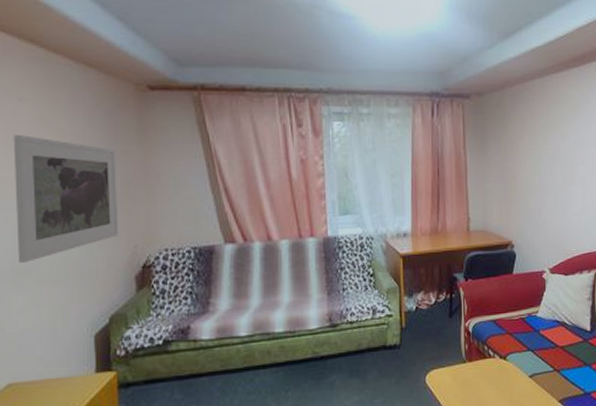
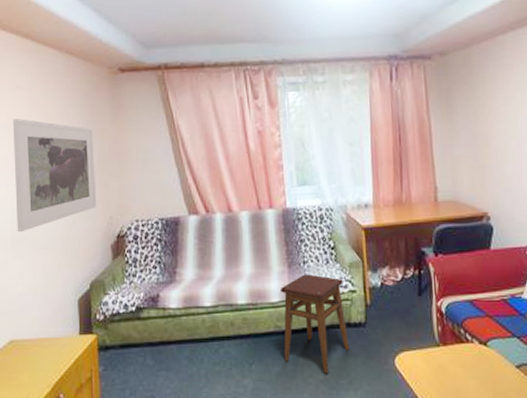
stool: none [319,300,385,395] -> present [281,274,350,373]

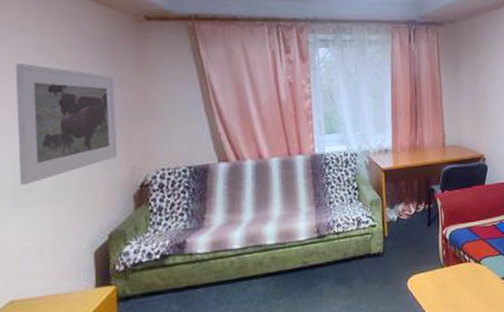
stool: present [281,274,350,373] -> none [308,213,369,300]

